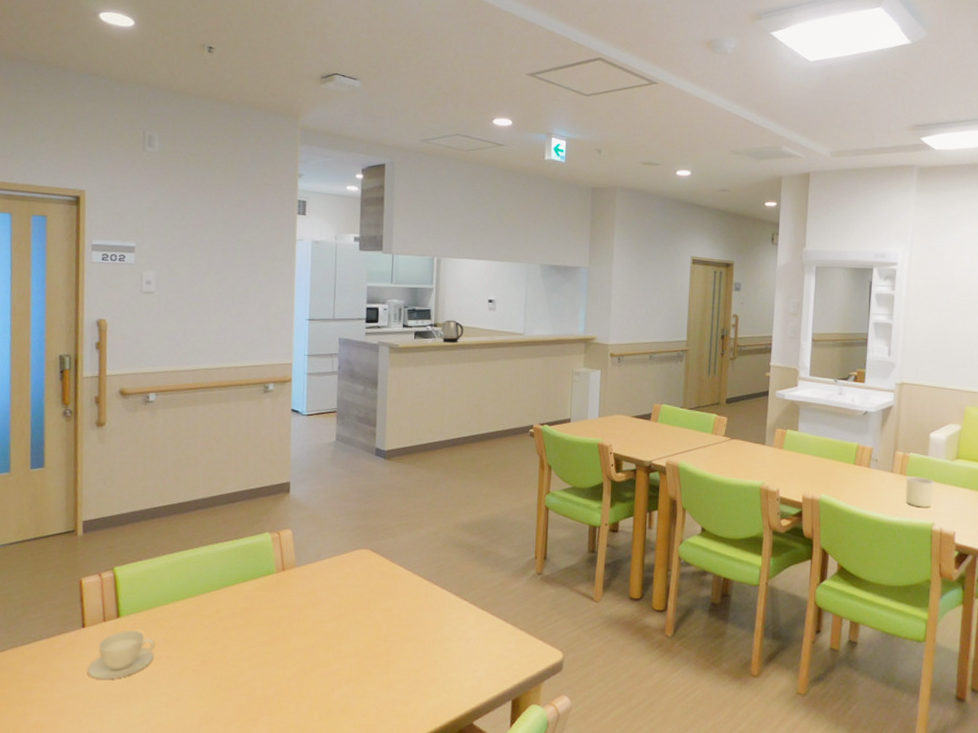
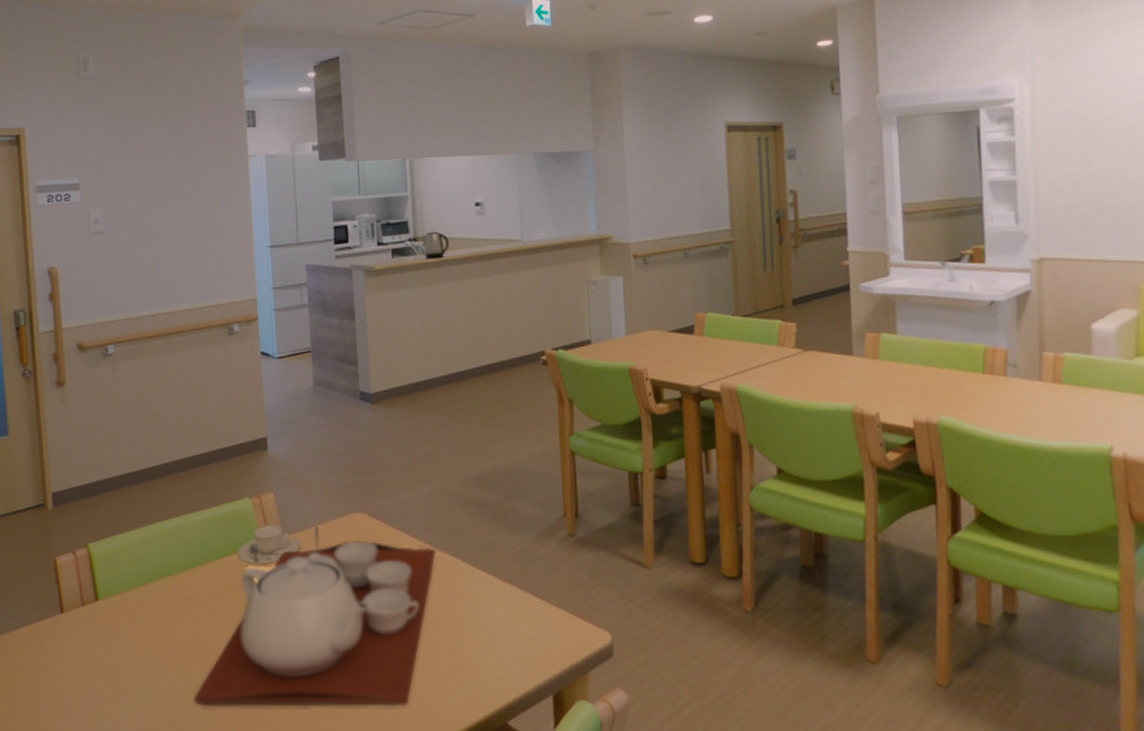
teacup: present [88,630,155,679] -> none [70,614,137,671]
tea set: none [202,559,429,711] -> present [194,525,437,708]
teacup: none [253,556,312,589] -> present [237,525,301,564]
mug: present [905,475,935,508] -> none [1062,383,1109,426]

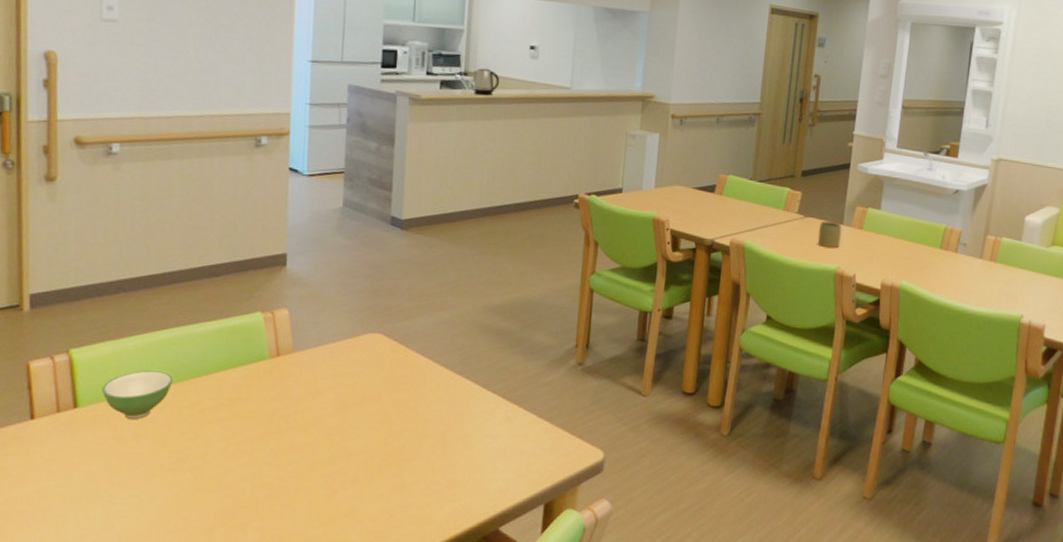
bowl: none [117,561,178,611] -> present [102,370,174,420]
tea set: present [194,525,437,708] -> none [179,343,451,515]
teacup: present [237,525,301,564] -> none [242,340,312,378]
mug: none [823,353,854,385] -> present [817,221,842,249]

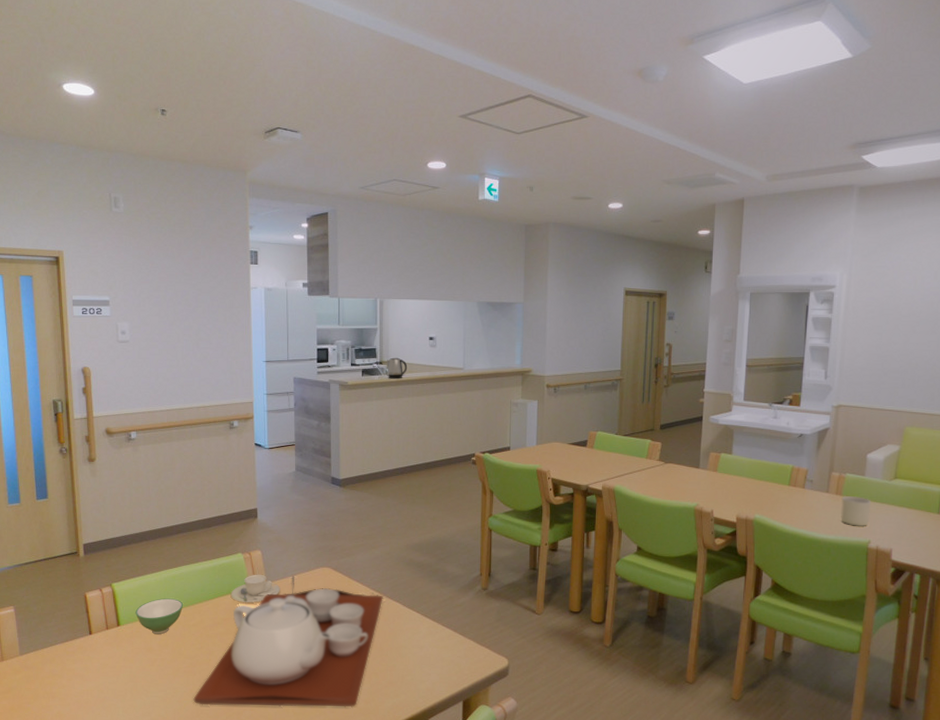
tea set: none [179,343,451,515] -> present [193,576,384,708]
teacup: none [242,340,312,378] -> present [230,574,280,603]
mug: present [817,221,842,249] -> none [677,466,699,489]
mug: none [993,262,1027,298] -> present [841,495,872,526]

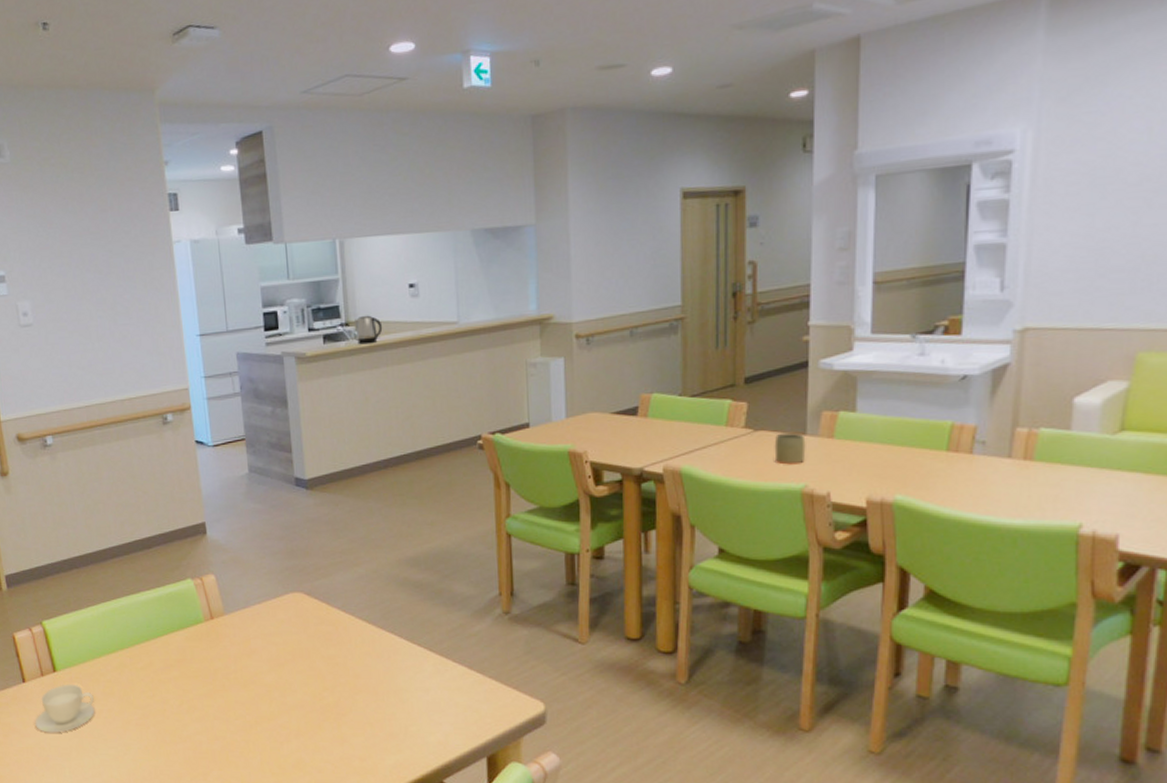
teacup: none [97,636,150,678] -> present [35,684,95,733]
bowl: present [135,598,184,635] -> none [72,637,128,681]
tea set: present [193,576,384,708] -> none [149,604,374,766]
teacup: present [230,574,280,603] -> none [182,604,243,639]
mug: none [677,466,699,489] -> present [774,432,806,465]
mug: present [841,495,872,526] -> none [1032,460,1083,504]

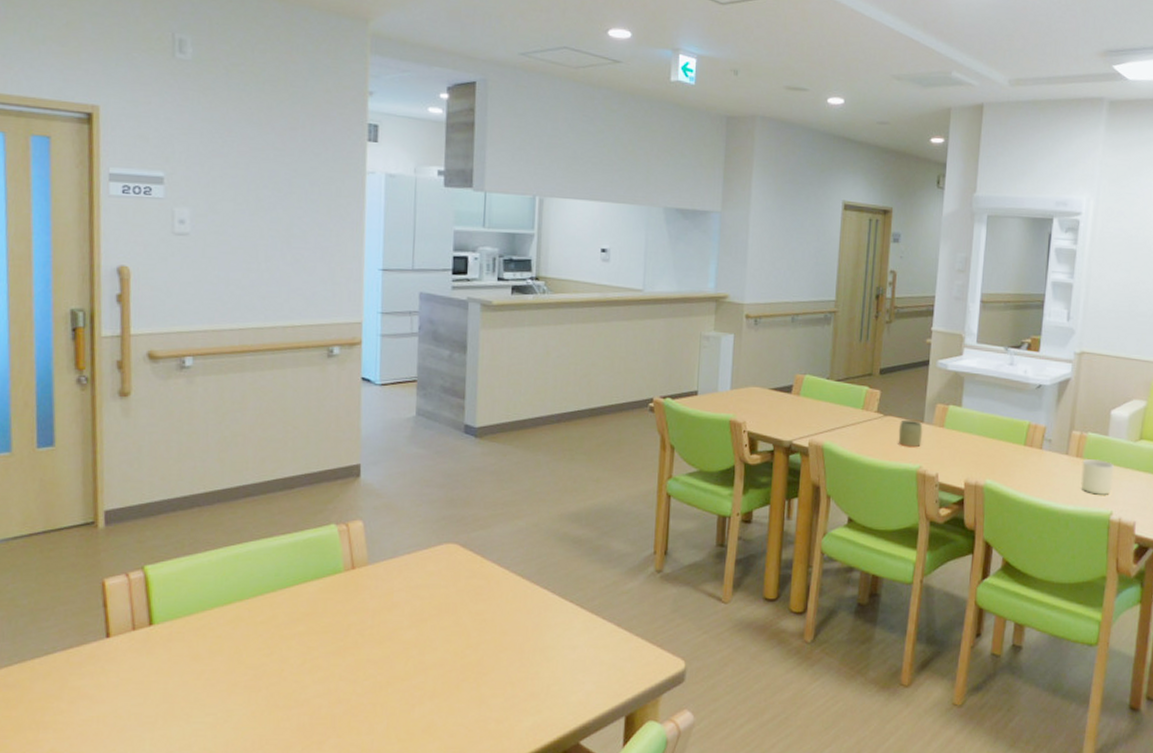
teacup: present [35,684,95,733] -> none [114,639,196,698]
kettle: present [355,315,383,345] -> none [545,272,572,301]
mug: none [1032,460,1083,504] -> present [1081,458,1115,495]

